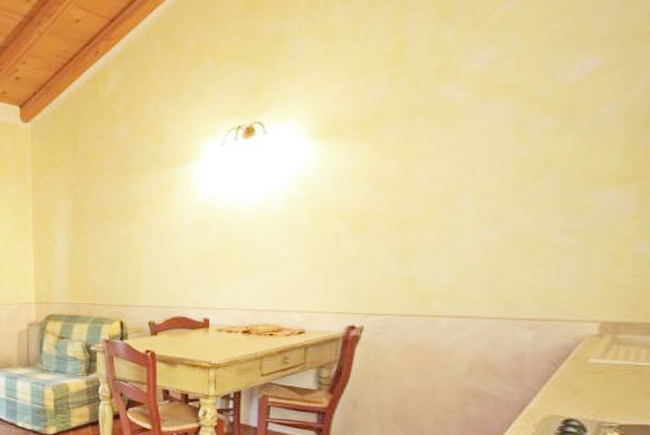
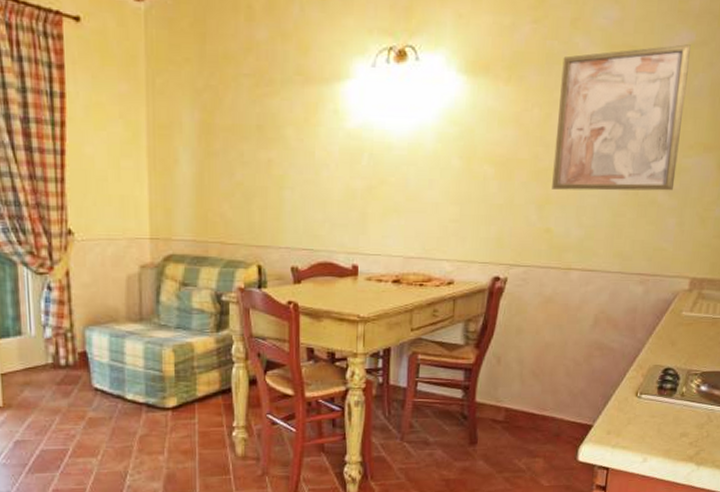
wall art: none [414,71,596,239] -> present [552,44,691,191]

